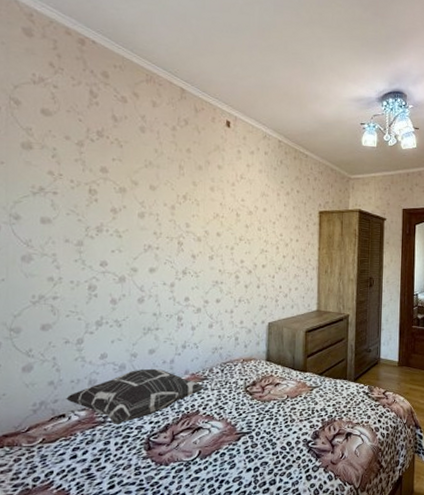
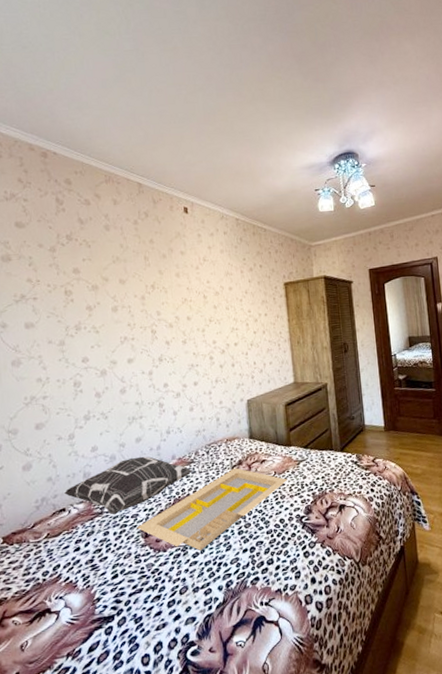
serving tray: none [140,388,299,467] -> present [137,468,287,551]

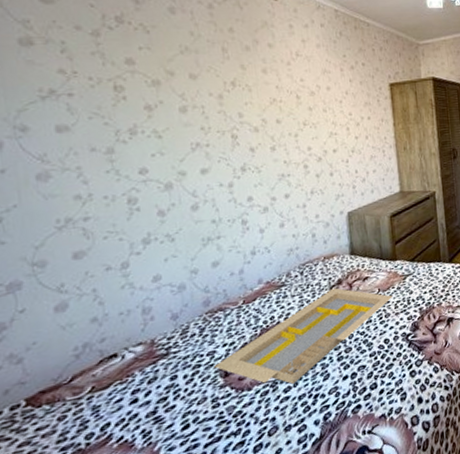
decorative pillow: present [64,456,193,515] -> none [116,282,285,355]

